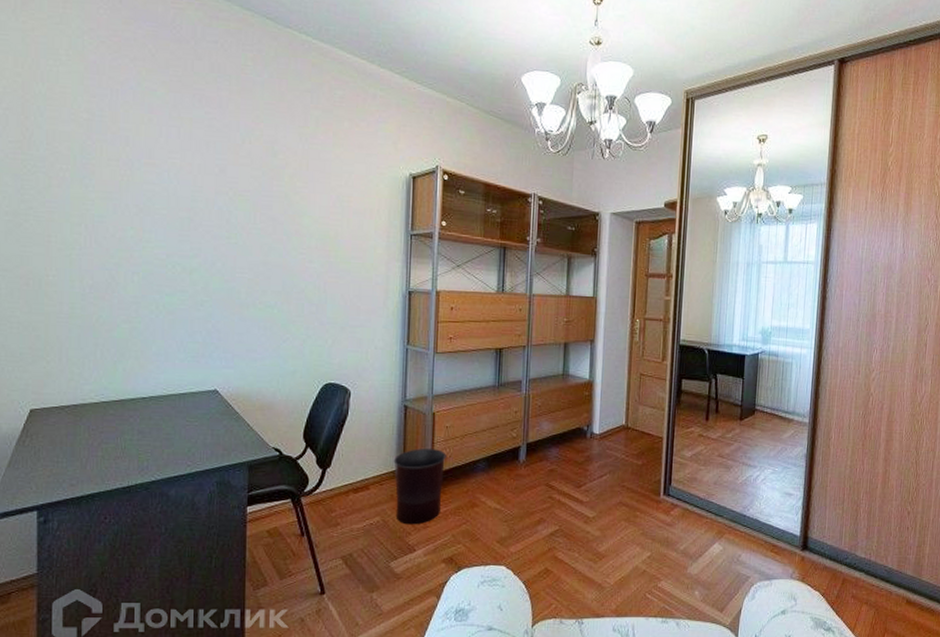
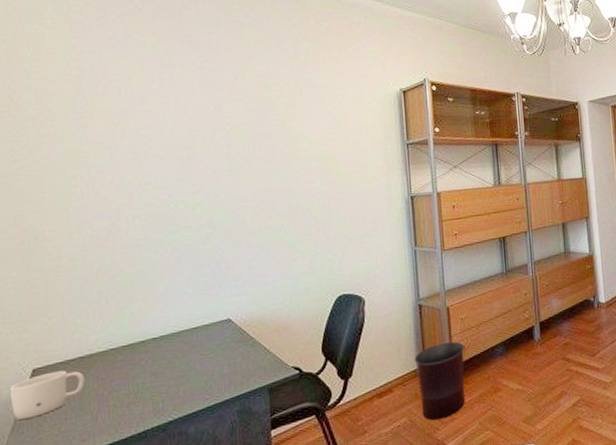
mug: none [8,414,77,457] -> present [9,370,85,421]

